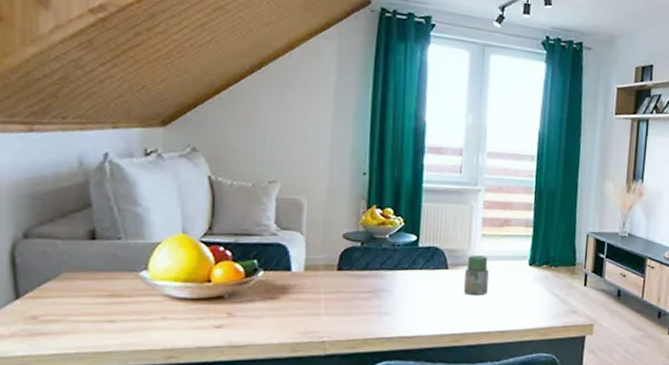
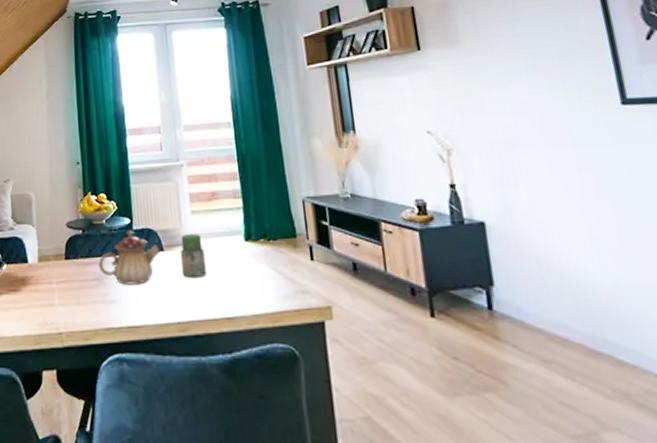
teapot: none [375,247,445,299] -> present [98,230,160,285]

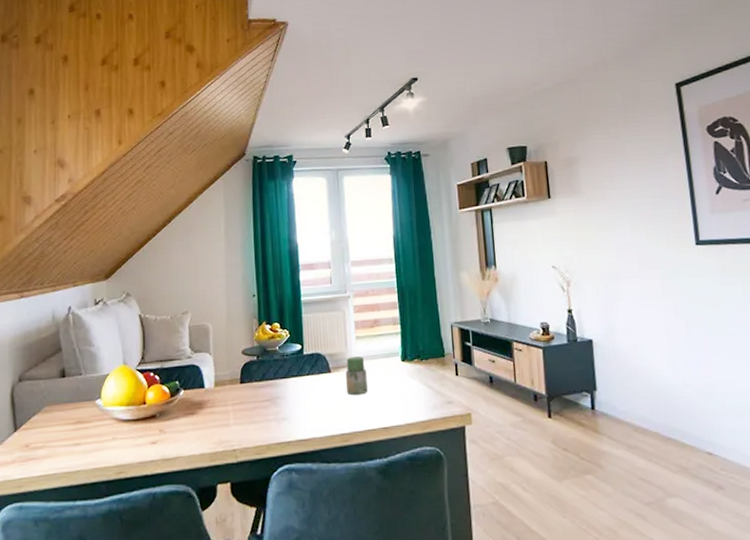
teapot: present [98,230,160,285] -> none [271,355,328,404]

